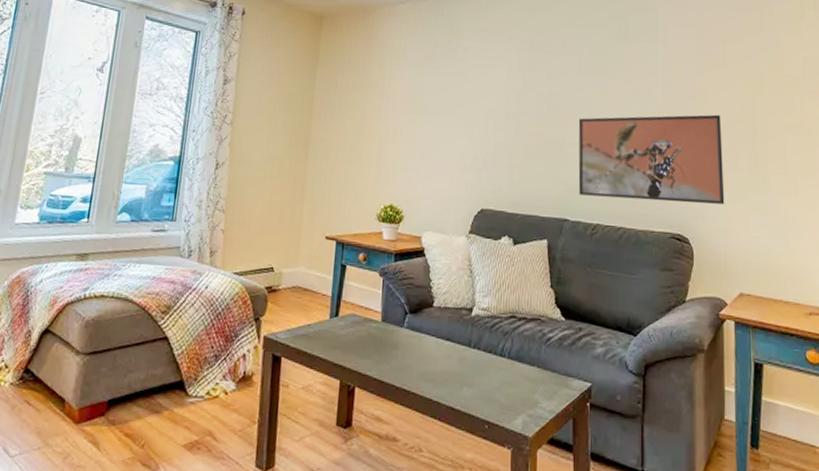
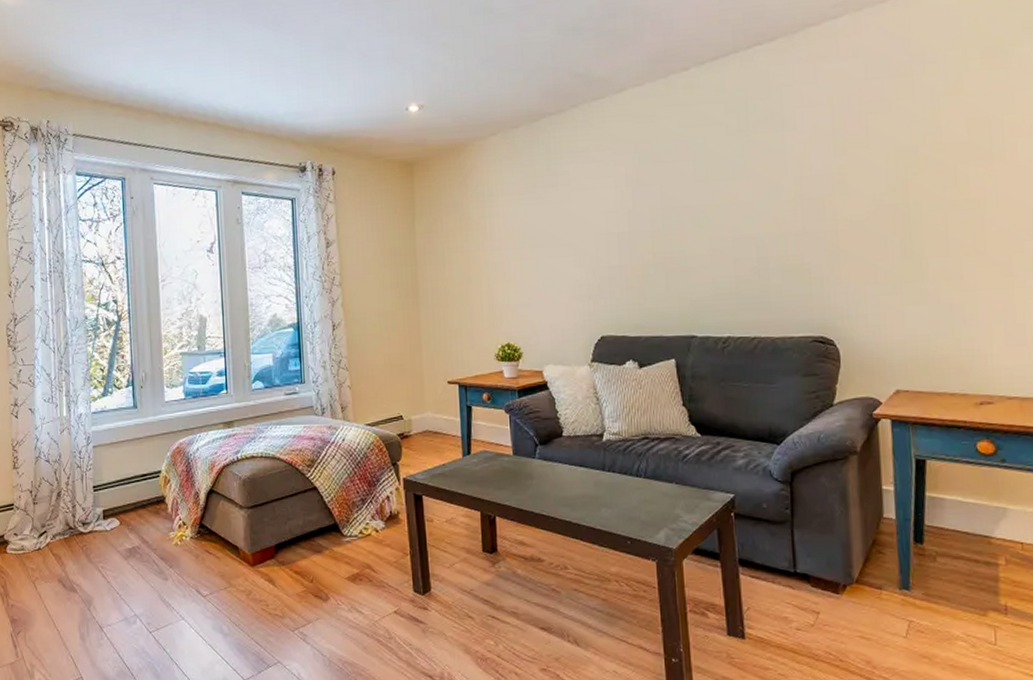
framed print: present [578,114,725,204] -> none [698,201,874,309]

